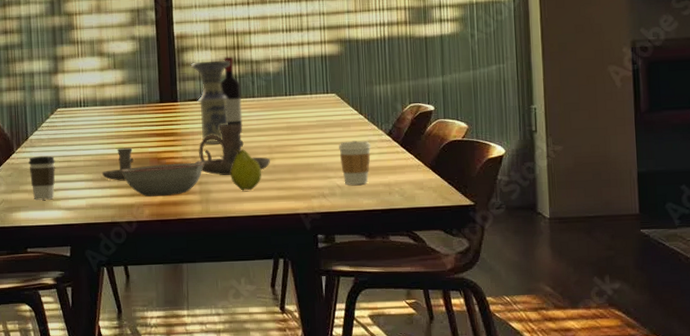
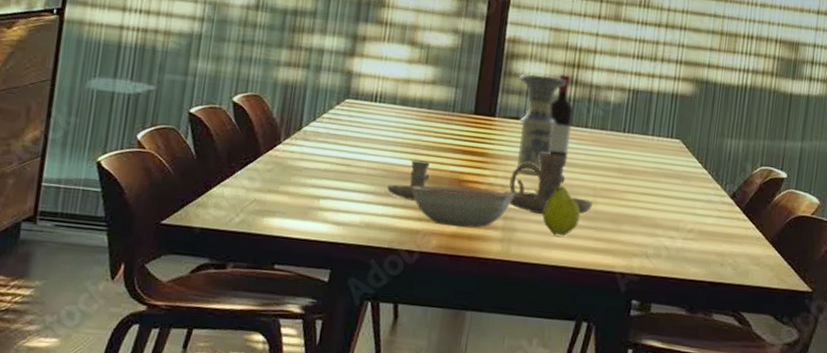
coffee cup: present [28,155,56,200] -> none [294,152,332,209]
coffee cup: present [339,140,371,185] -> none [672,197,711,250]

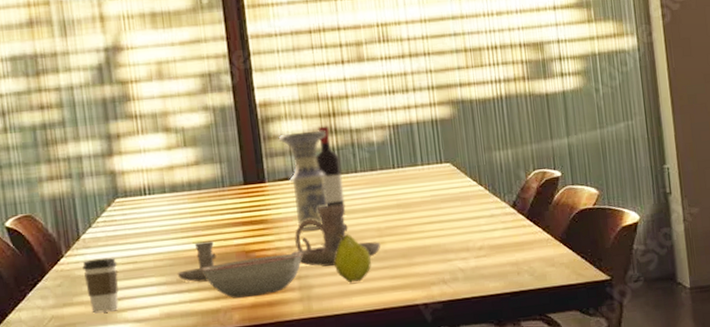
coffee cup: none [294,152,332,209] -> present [82,257,119,314]

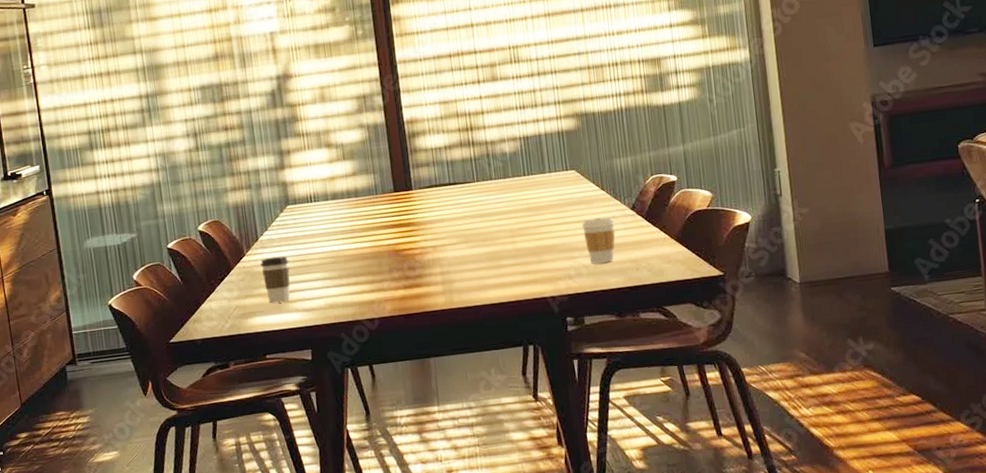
candle holder: present [177,240,217,282] -> none [338,241,371,277]
bowl: present [201,253,302,298] -> none [358,251,444,291]
vase: present [278,131,328,230] -> none [423,143,467,232]
candle holder: present [291,204,381,267] -> none [435,208,513,264]
wine bottle: present [316,125,346,216] -> none [456,139,482,219]
fruit: present [334,234,371,283] -> none [472,234,505,278]
coffee cup: none [458,215,495,267] -> present [582,217,616,264]

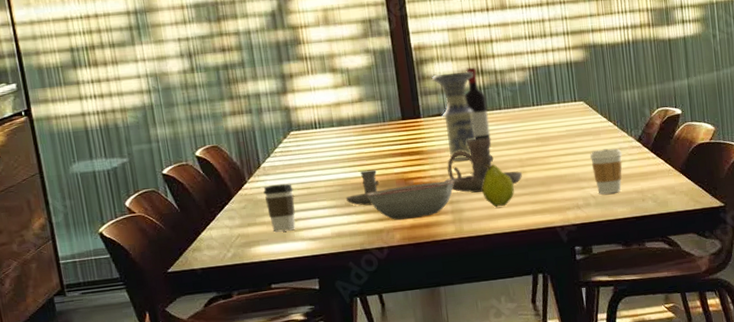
candle holder: none [338,241,371,277] -> present [345,169,379,206]
bowl: none [358,251,444,291] -> present [366,181,454,220]
vase: none [423,143,467,232] -> present [431,72,476,161]
candle holder: none [435,208,513,264] -> present [444,138,523,193]
wine bottle: none [456,139,482,219] -> present [465,67,492,148]
fruit: none [472,234,505,278] -> present [482,164,514,208]

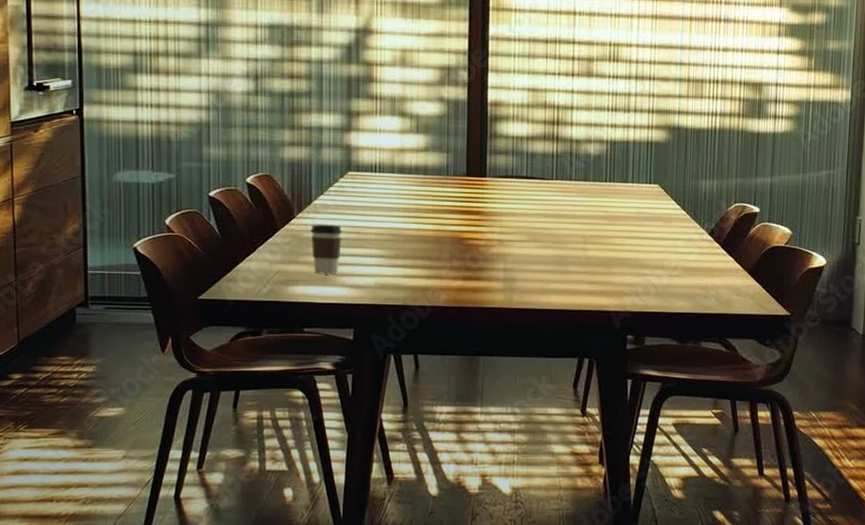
candle holder: present [345,169,379,206] -> none [395,223,432,260]
bowl: present [366,181,454,220] -> none [417,245,510,281]
vase: present [431,72,476,161] -> none [503,134,548,227]
candle holder: present [444,138,523,193] -> none [501,207,584,263]
wine bottle: present [465,67,492,148] -> none [535,132,558,219]
fruit: present [482,164,514,208] -> none [539,235,572,282]
coffee cup: present [590,148,622,194] -> none [657,237,691,285]

